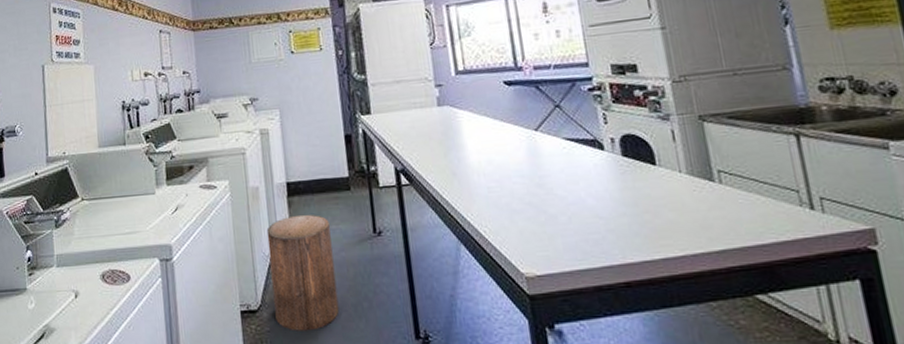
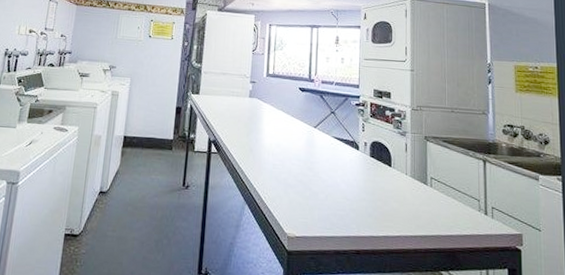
stool: present [266,214,340,331] -> none [92,163,151,257]

